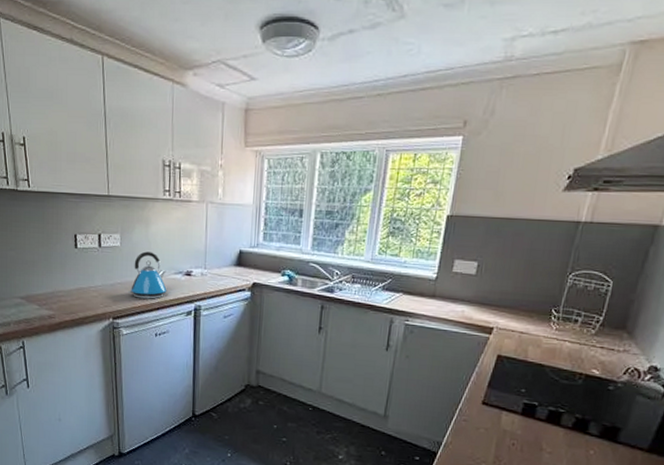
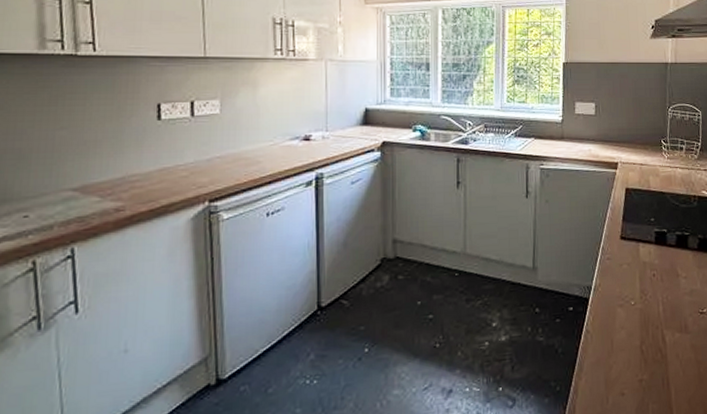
kettle: present [128,251,167,299] -> none [230,117,281,173]

